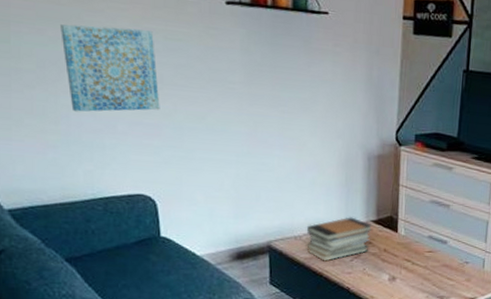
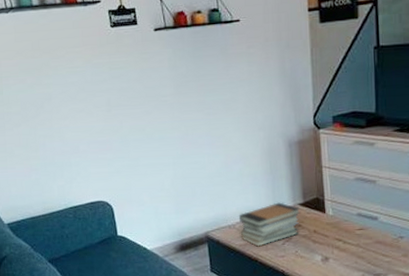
wall art: present [60,24,160,112] -> none [35,65,110,140]

